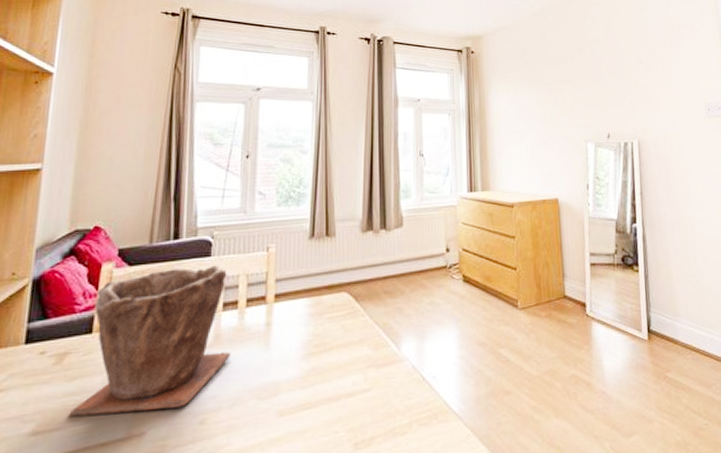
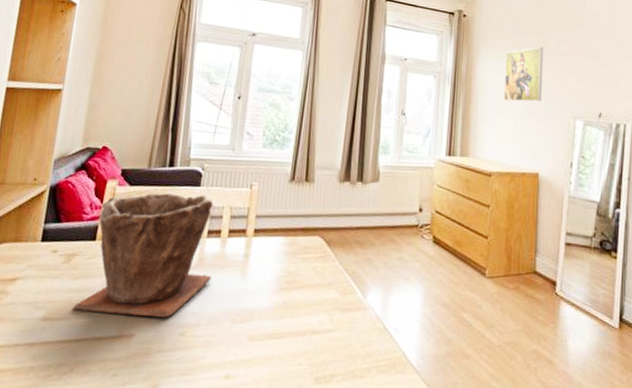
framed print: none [515,76,554,131] -> present [503,47,544,102]

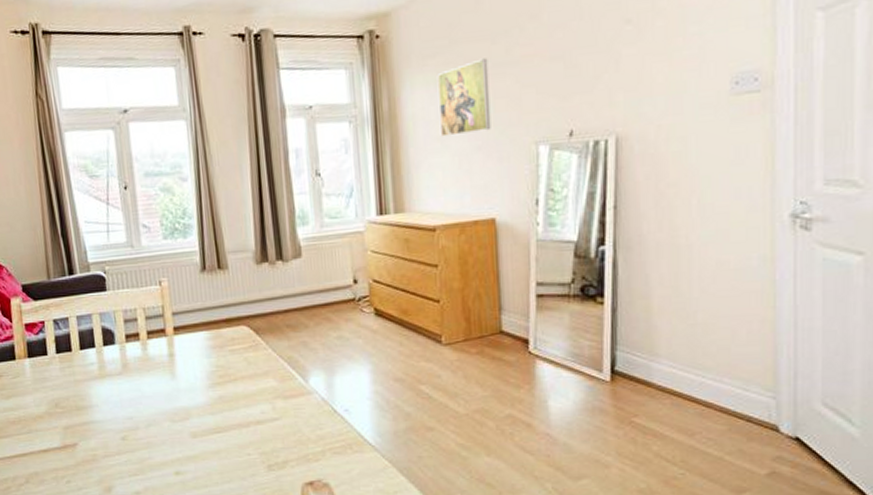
plant pot: present [72,193,213,318] -> none [12,299,140,427]

